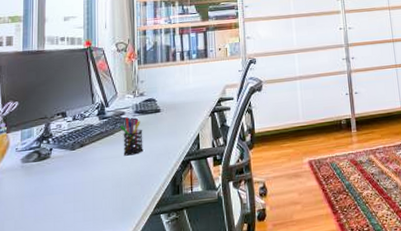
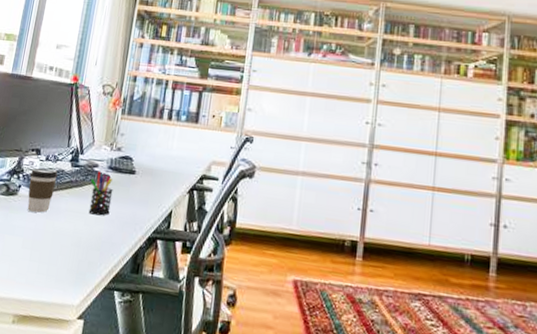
coffee cup: none [59,126,87,169] -> present [27,168,58,213]

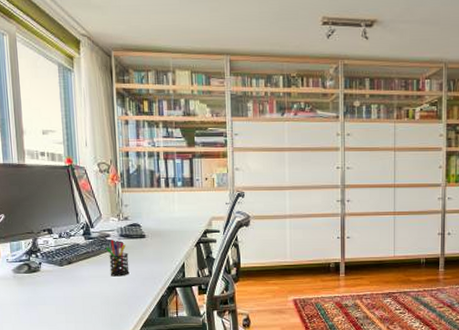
coffee cup: present [27,168,58,213] -> none [47,245,74,283]

